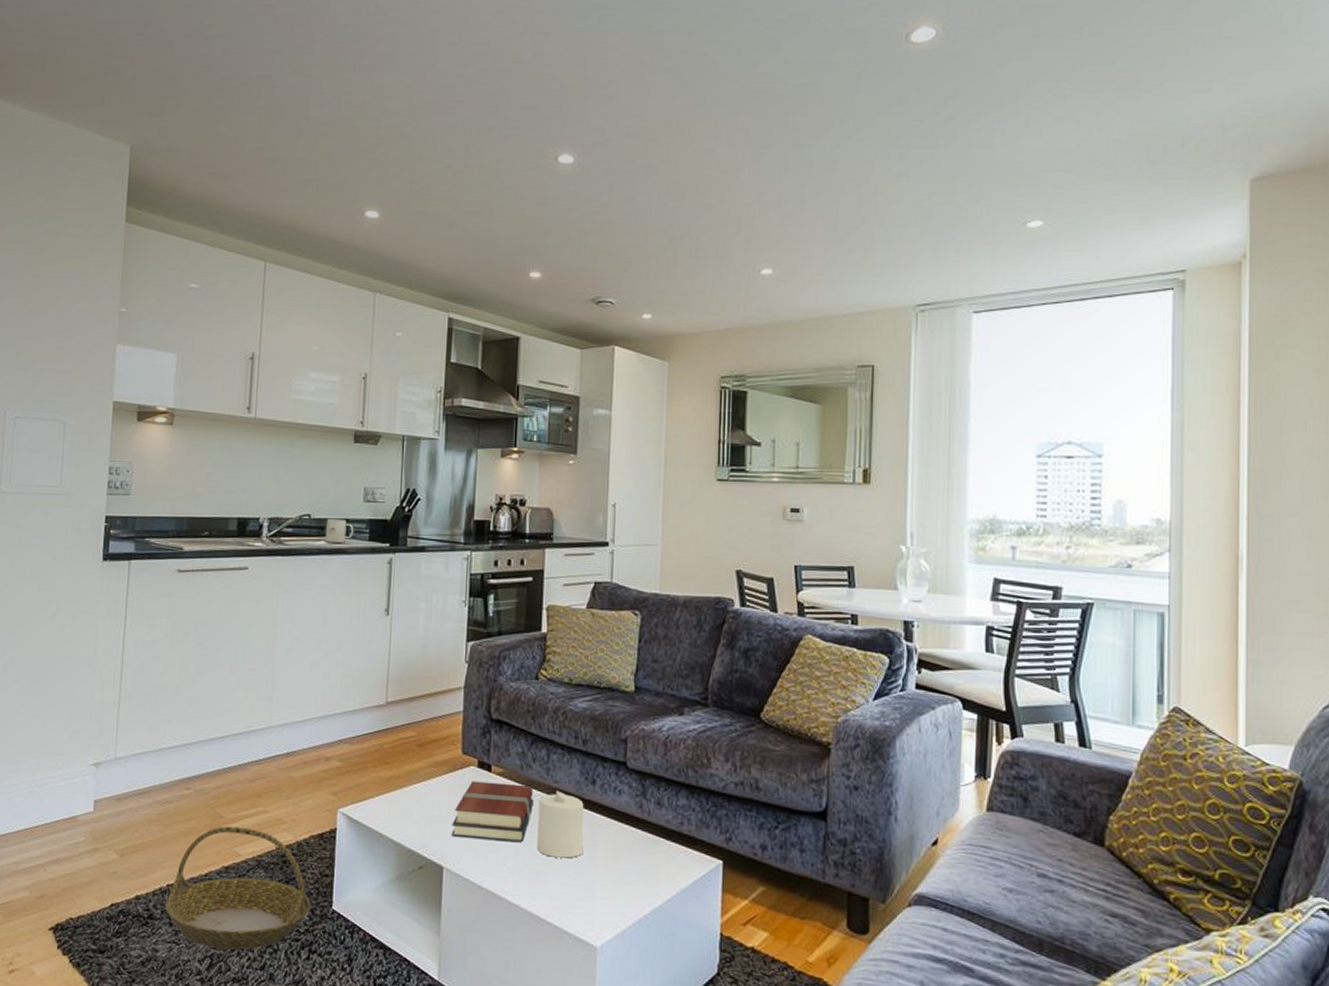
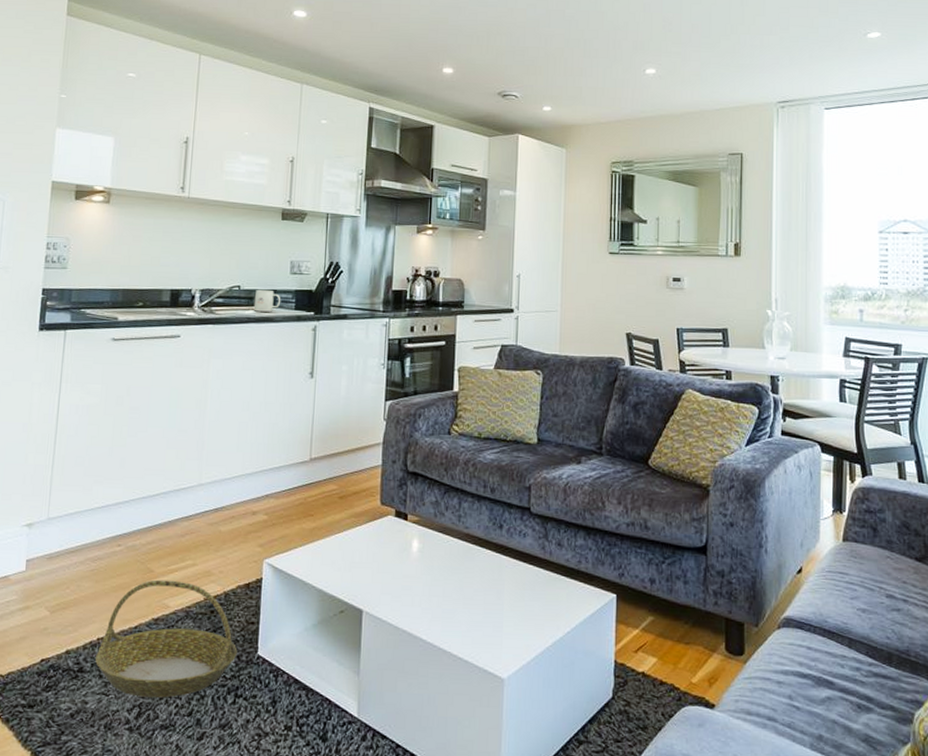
books: present [451,781,533,843] -> none [370,529,446,585]
candle: present [537,790,584,859] -> none [449,535,492,598]

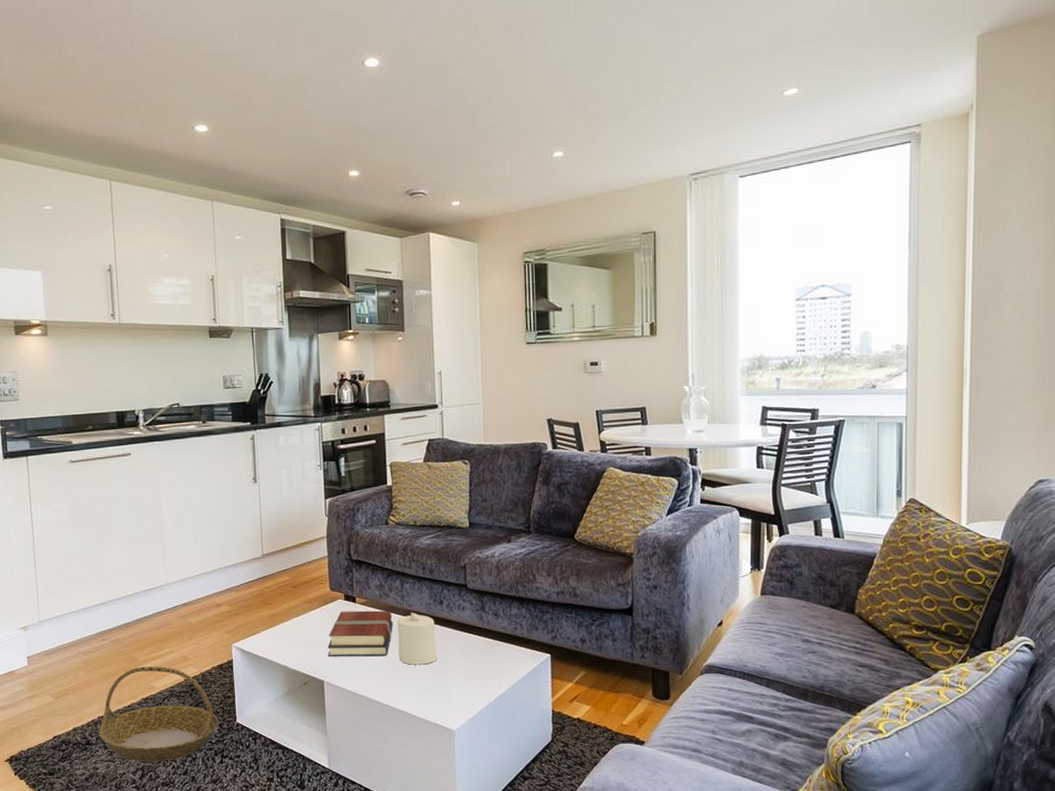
mug: present [253,289,281,312] -> none [193,404,219,426]
books: none [370,529,446,585] -> present [327,610,393,656]
candle: none [449,535,492,598] -> present [397,612,437,665]

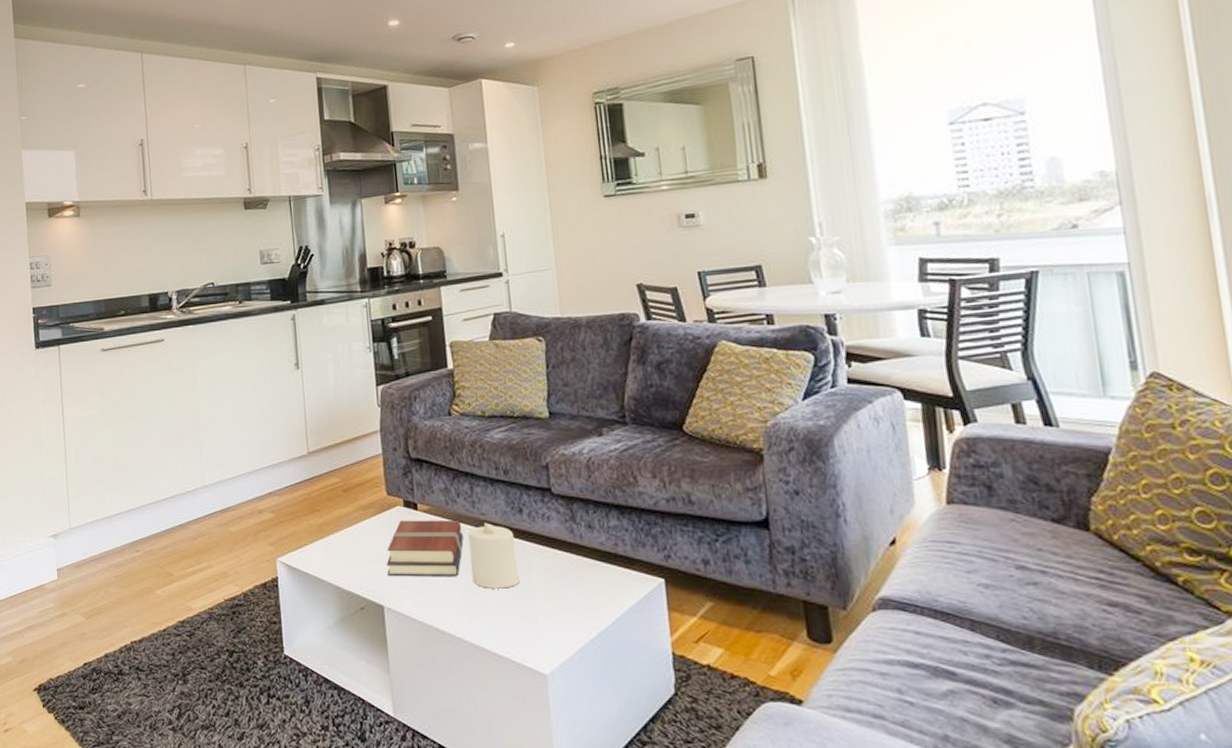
basket: present [99,666,219,762] -> none [132,583,264,699]

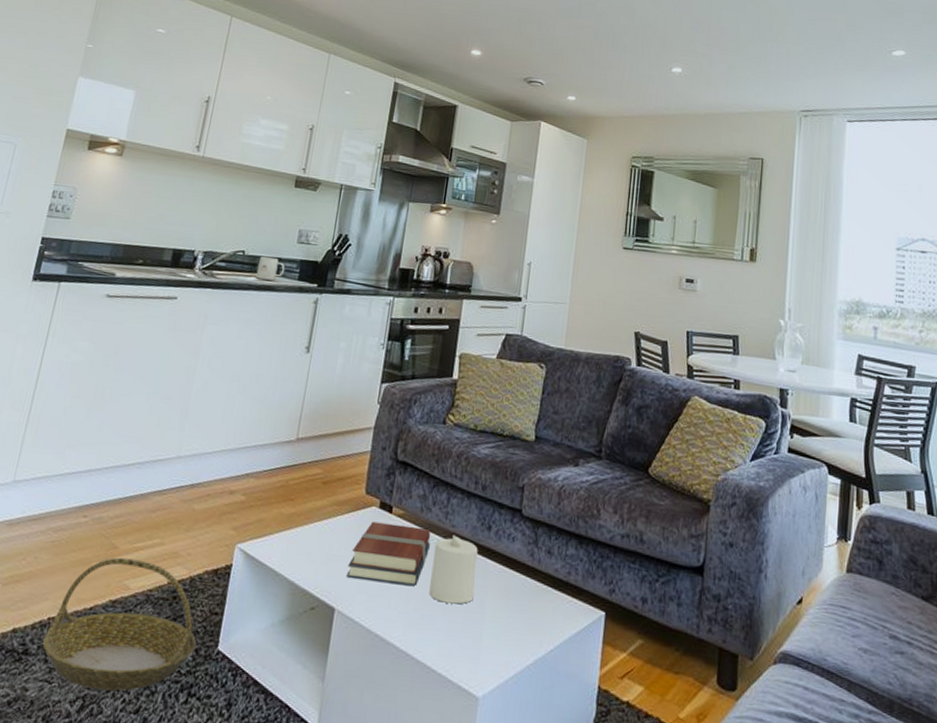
basket: none [132,583,264,699] -> present [42,557,197,691]
mug: none [229,283,256,307] -> present [255,256,285,281]

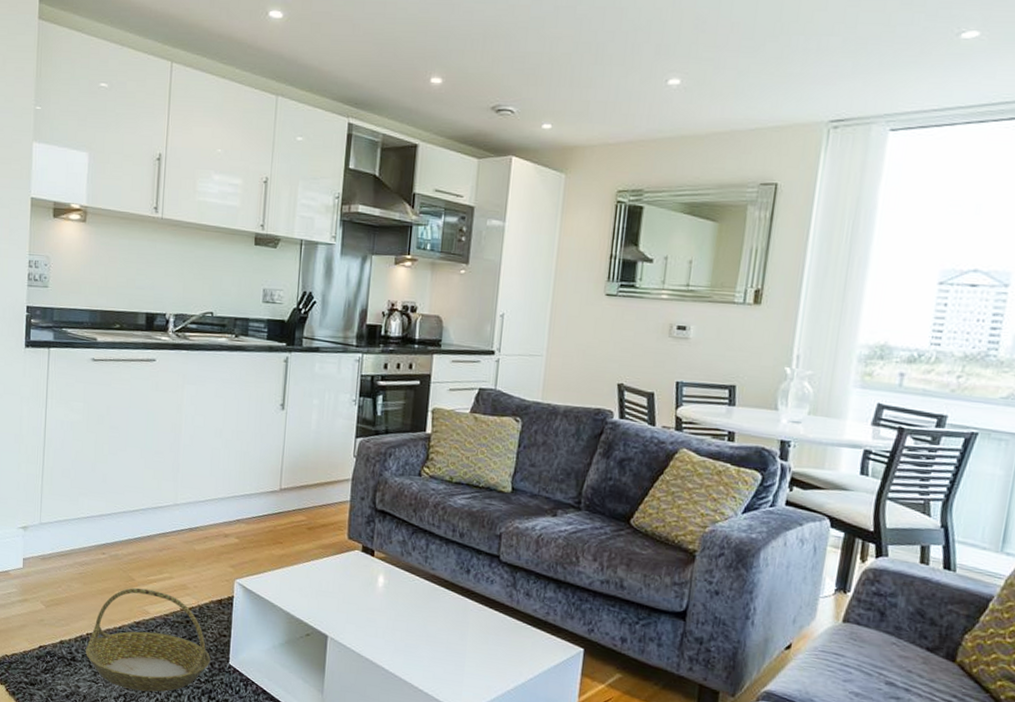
mug: present [255,256,285,281] -> none [226,316,254,341]
books: present [346,521,430,587] -> none [336,563,412,620]
candle: present [429,534,478,605] -> none [413,576,458,637]

